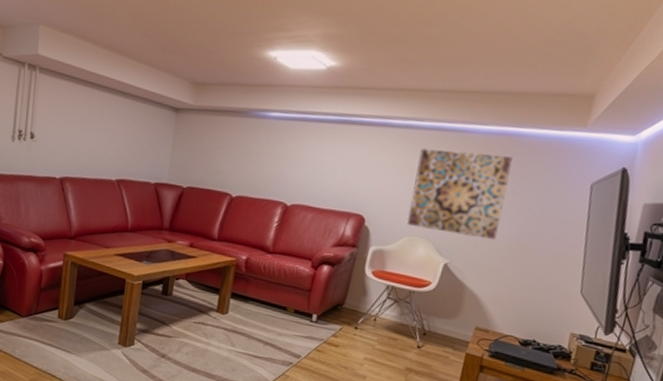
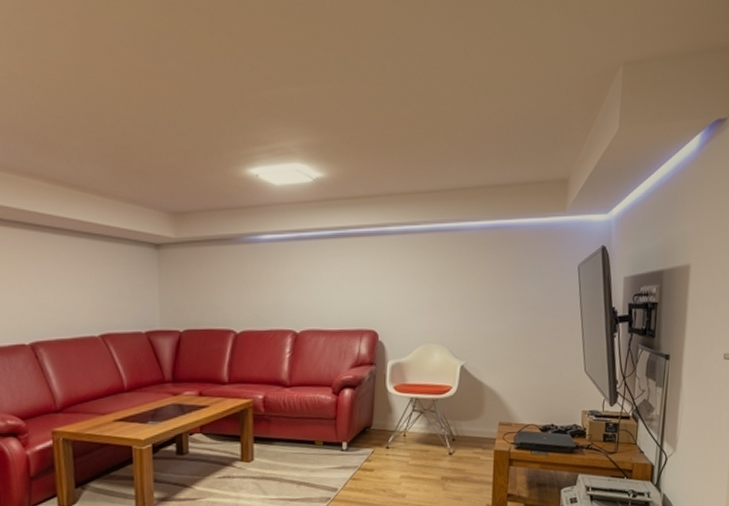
wall art: present [407,147,513,240] -> none [418,248,506,335]

